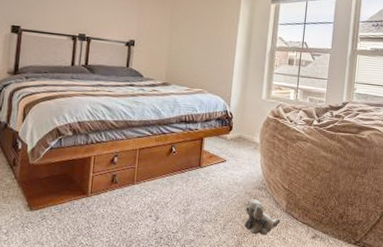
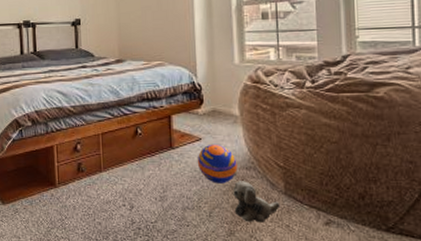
ball: none [219,165,252,201] -> present [197,144,238,183]

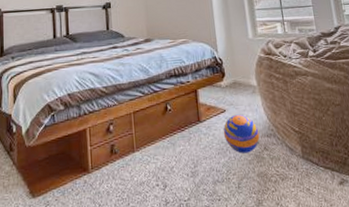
plush toy: present [233,181,281,223] -> none [257,148,300,190]

